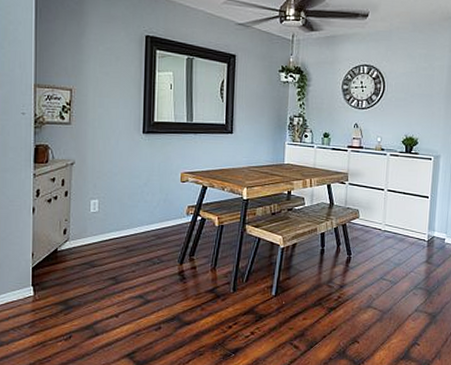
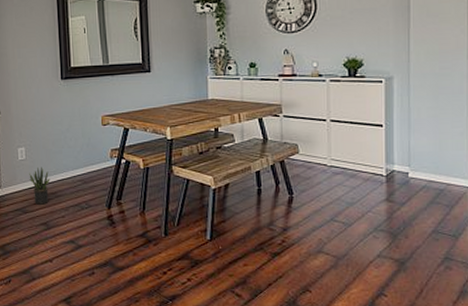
potted plant: none [101,220,123,259] -> present [29,166,50,205]

